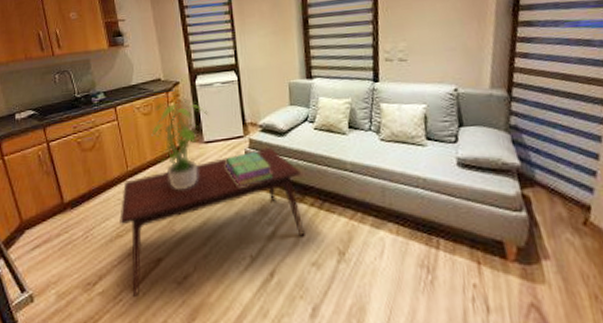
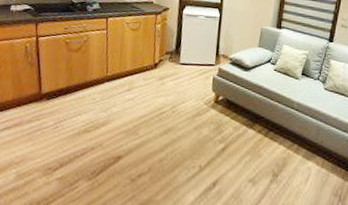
coffee table: present [119,147,305,297] -> none [88,78,256,186]
potted plant: present [151,98,208,190] -> none [134,22,189,101]
stack of books: present [226,151,274,188] -> none [194,79,234,108]

